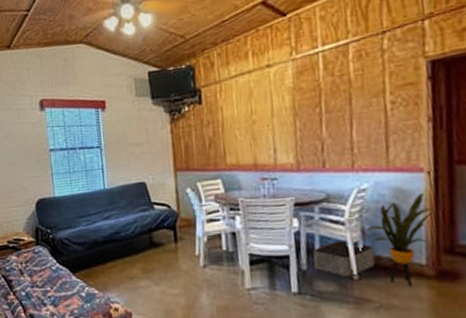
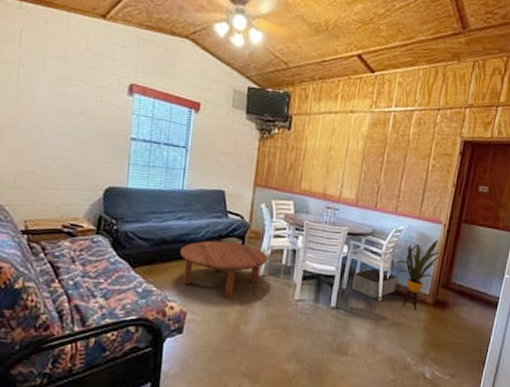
coffee table: none [114,234,205,295] -> present [180,240,267,299]

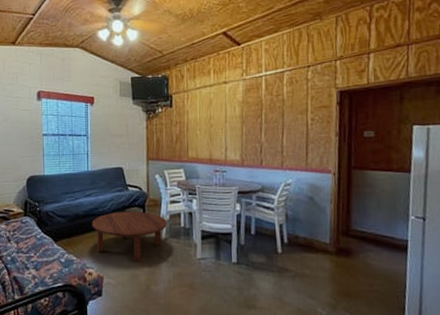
storage bin: present [351,268,398,298] -> none [249,223,294,251]
house plant: present [395,239,443,310] -> none [289,188,338,259]

